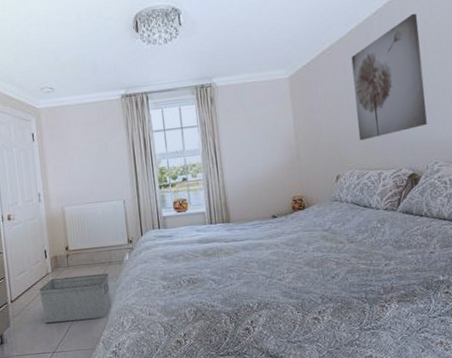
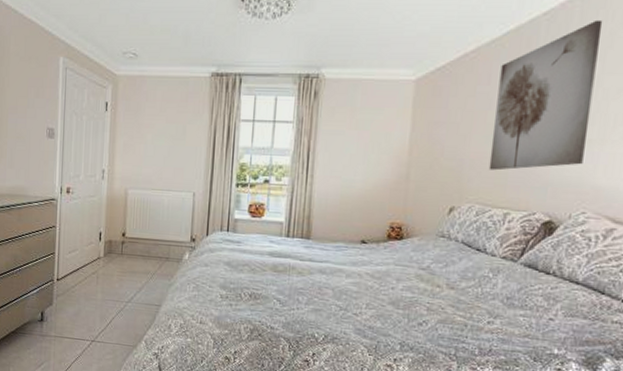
storage bin: present [39,273,111,323] -> none [88,263,164,316]

